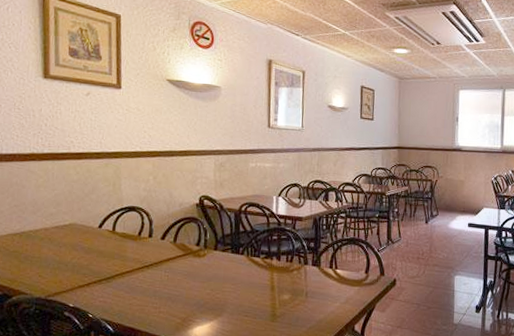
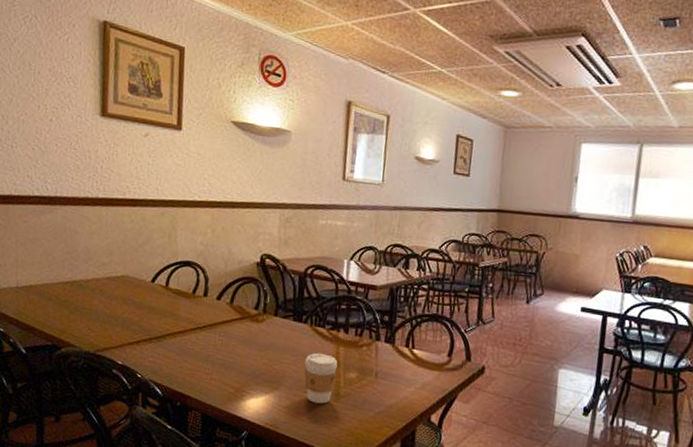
coffee cup: none [243,280,273,325] -> present [304,352,338,404]

